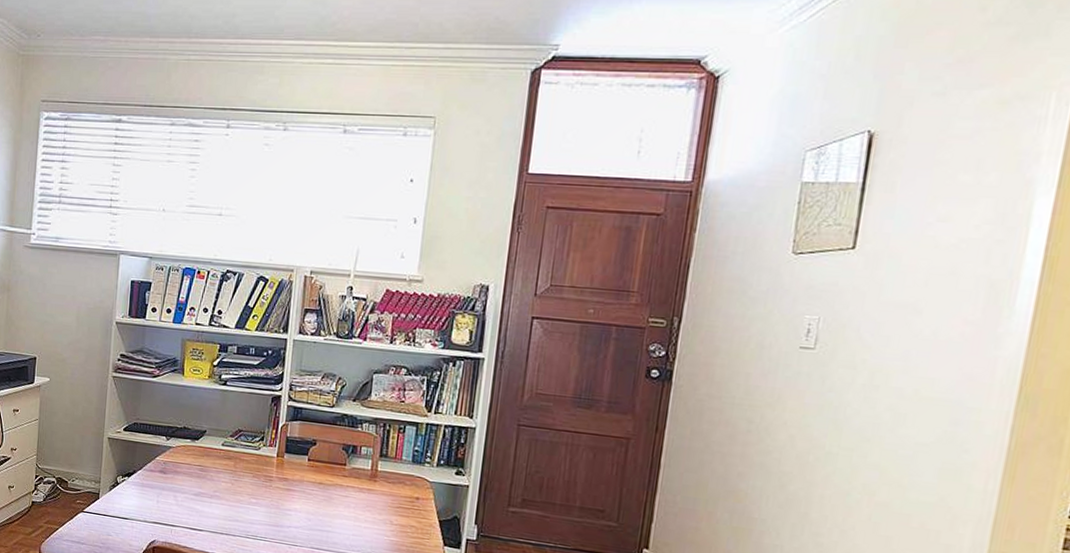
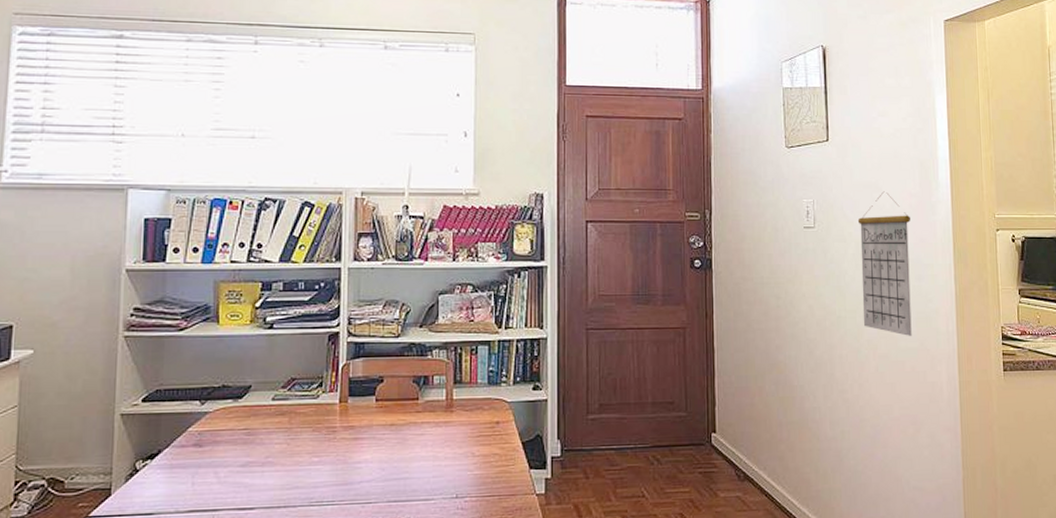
calendar: none [861,314,959,488] -> present [857,191,912,336]

